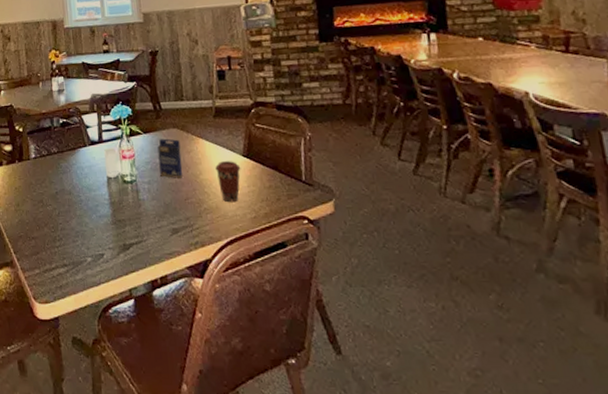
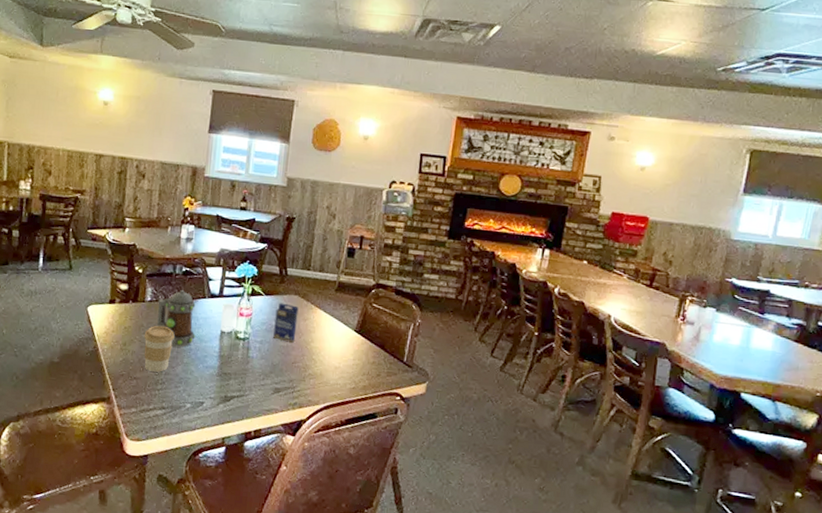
coffee cup: none [34,180,64,229] -> present [144,325,175,372]
mug: none [42,142,84,200] -> present [157,290,196,347]
coffee cup: present [215,161,241,203] -> none [327,333,351,372]

